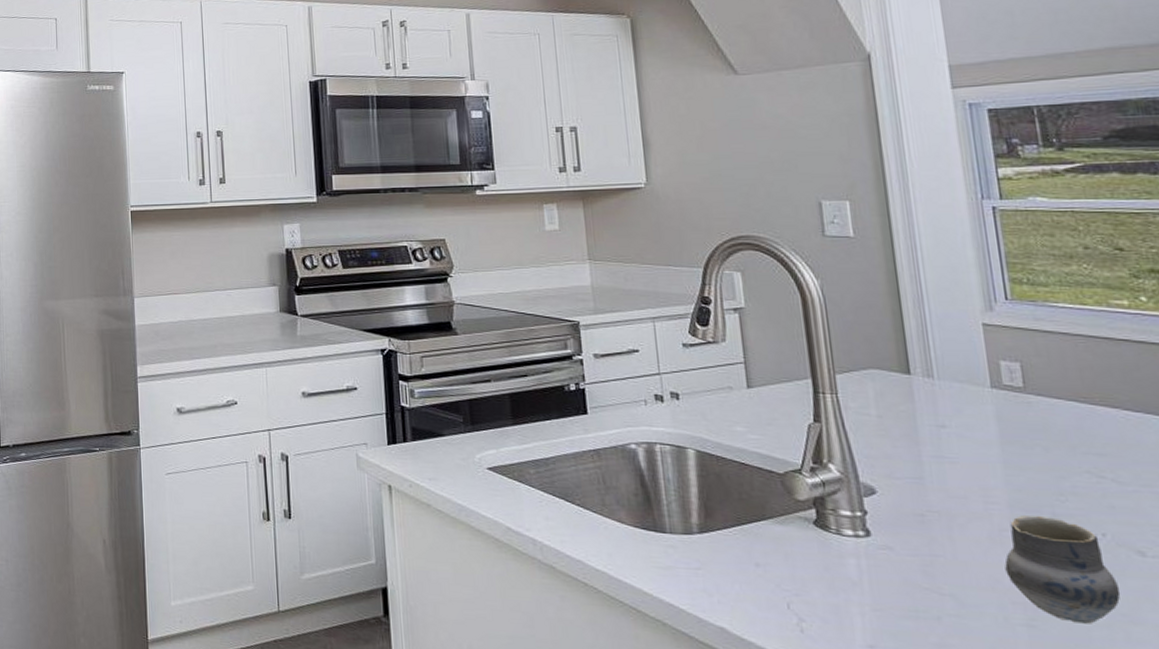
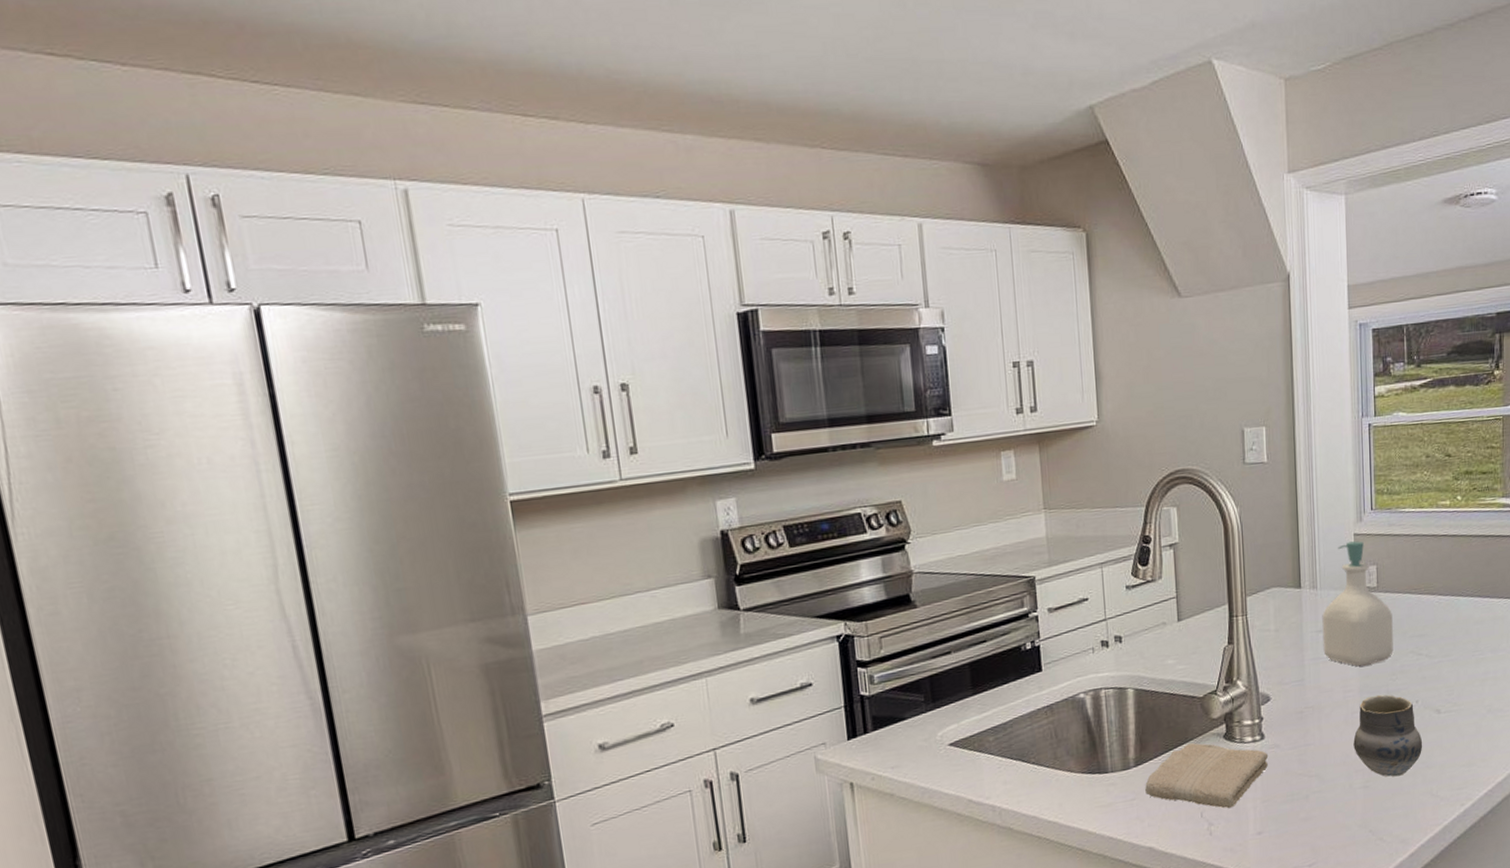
washcloth: none [712,522,878,608] -> present [1145,743,1269,809]
soap bottle: none [943,332,1058,477] -> present [1322,541,1393,667]

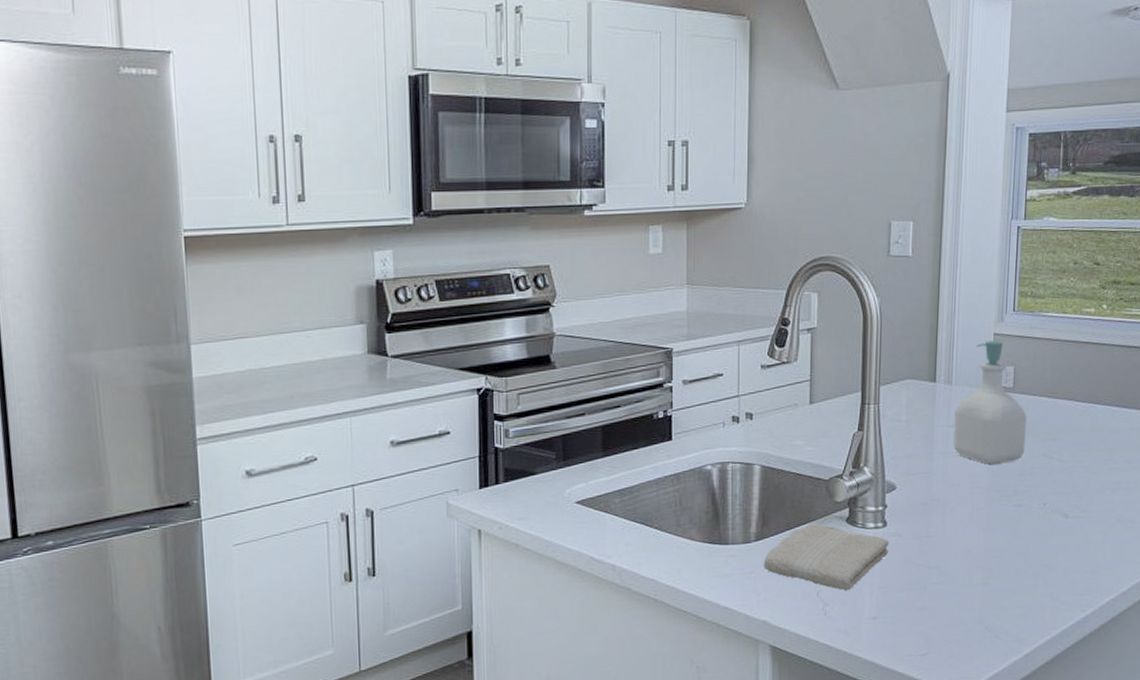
cup: present [1353,694,1423,777] -> none [976,494,1047,576]

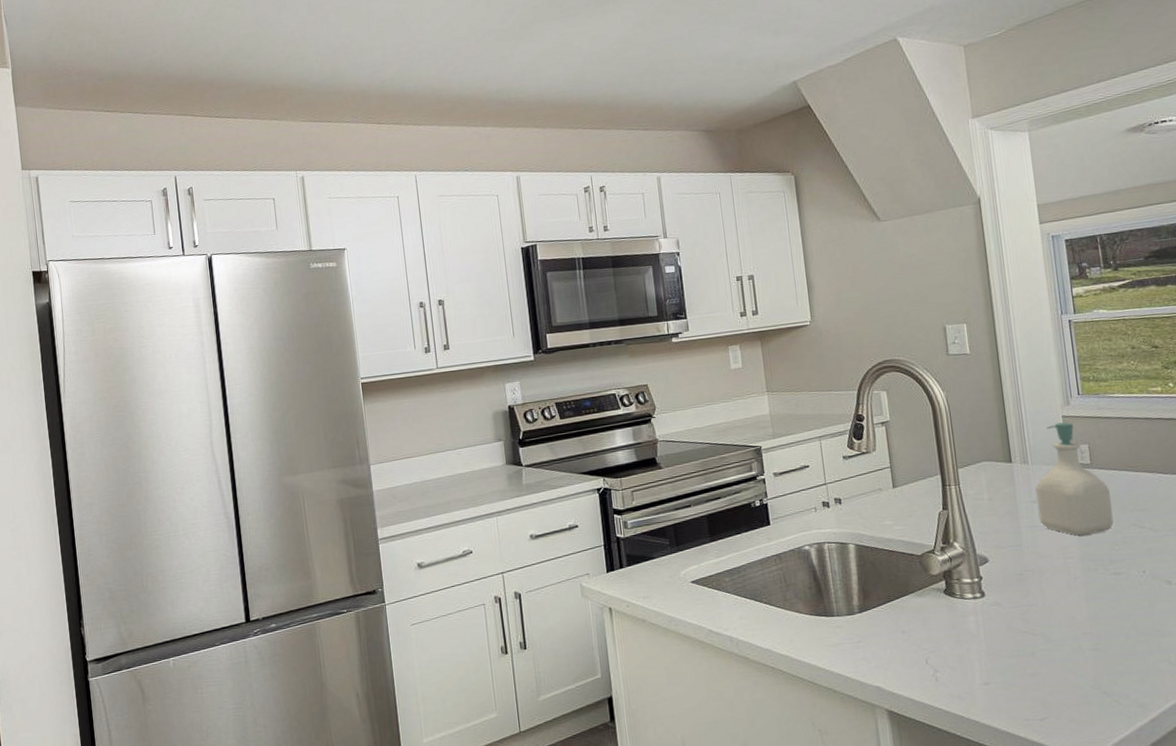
washcloth: present [764,524,890,591] -> none [870,595,991,658]

